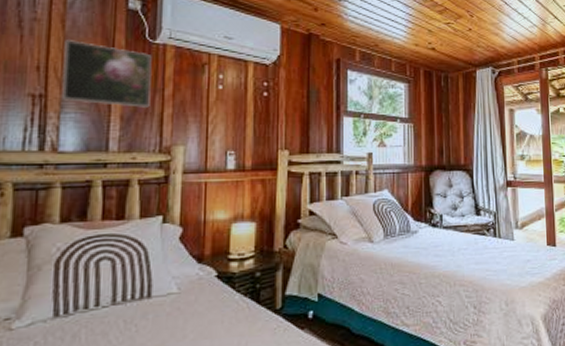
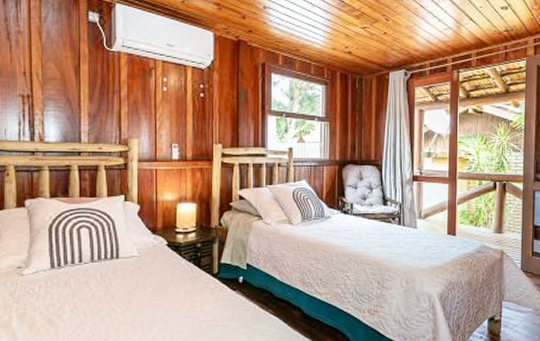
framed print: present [61,40,152,108] -> none [42,49,110,107]

